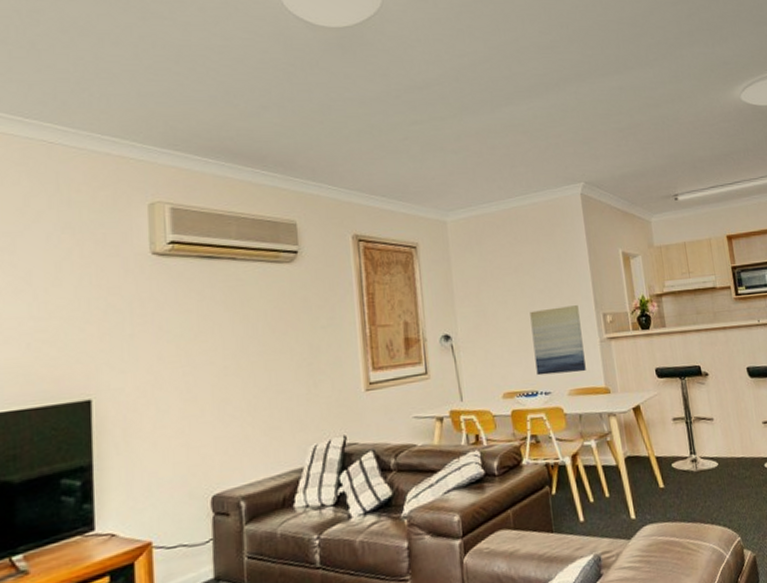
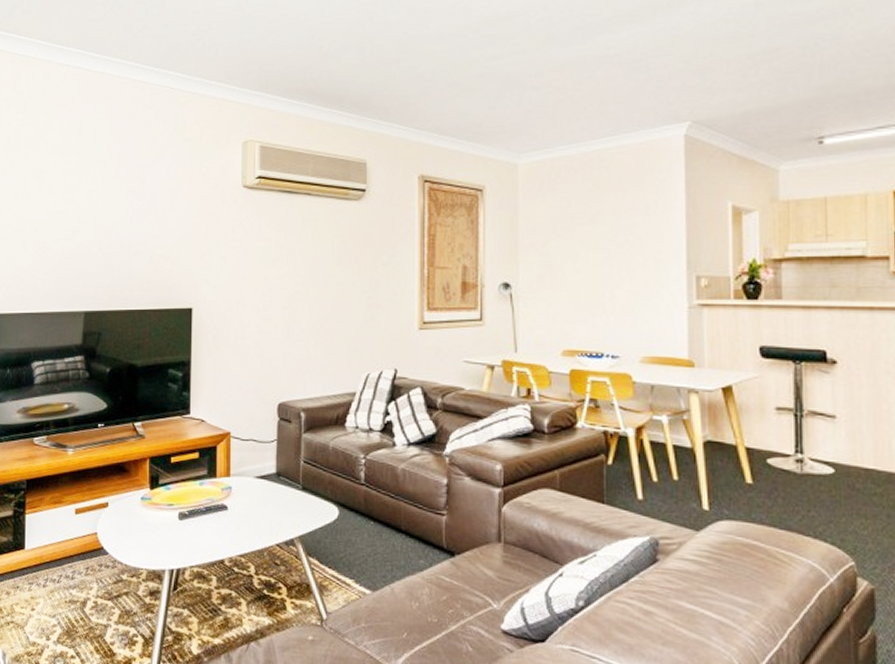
wall art: present [530,305,586,376] -> none [604,264,666,339]

